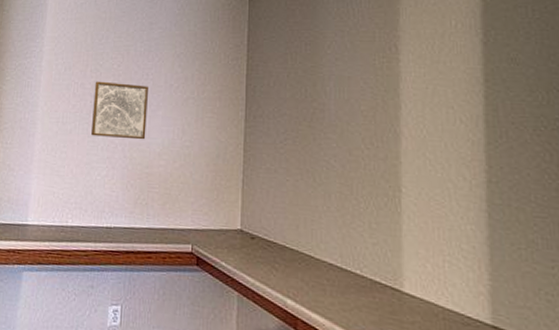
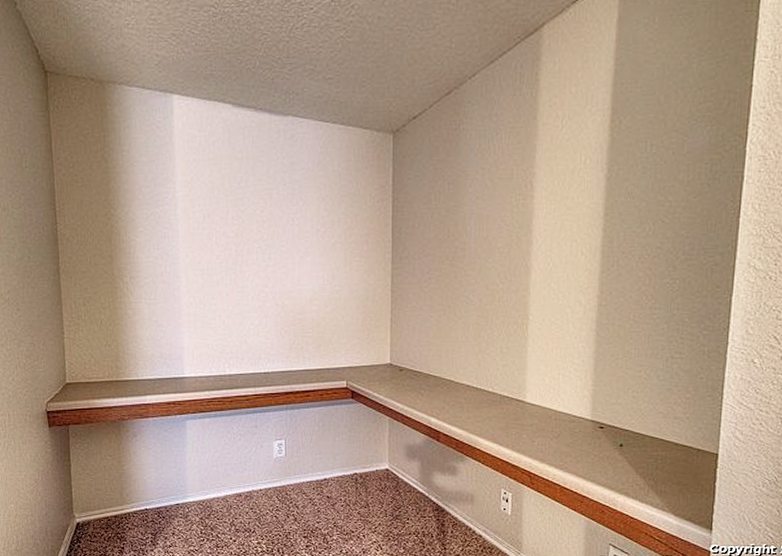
wall art: present [91,81,148,140] -> none [238,229,296,287]

